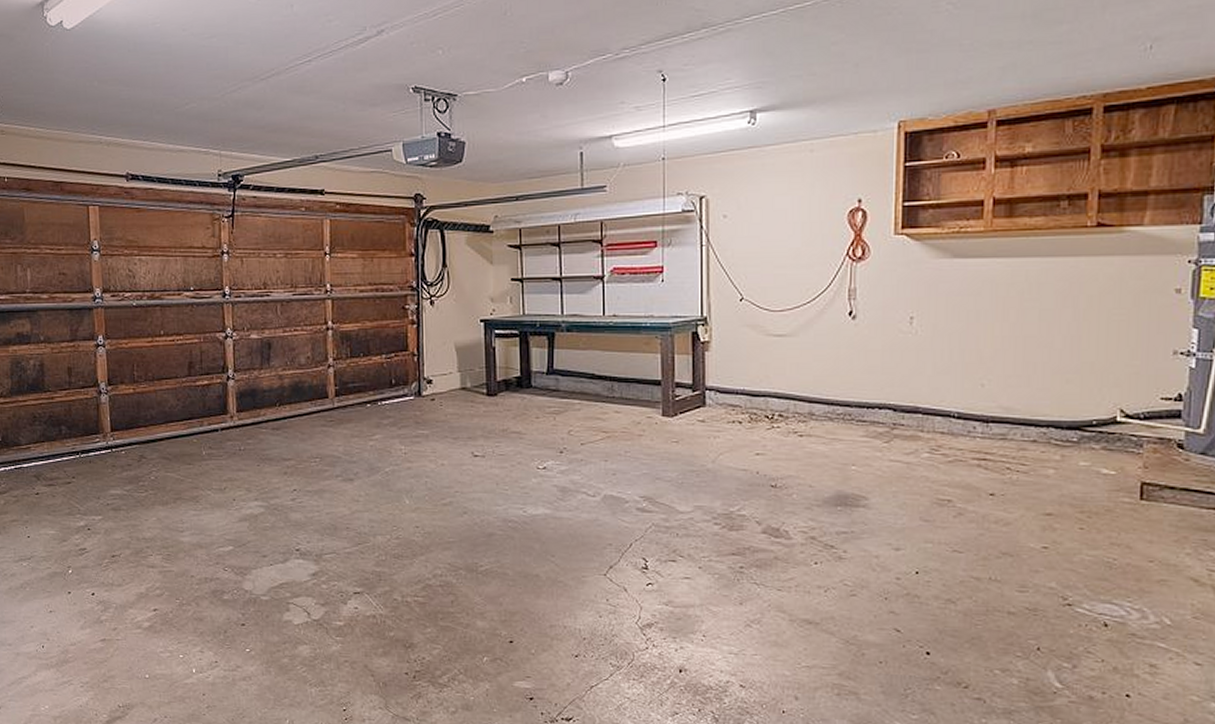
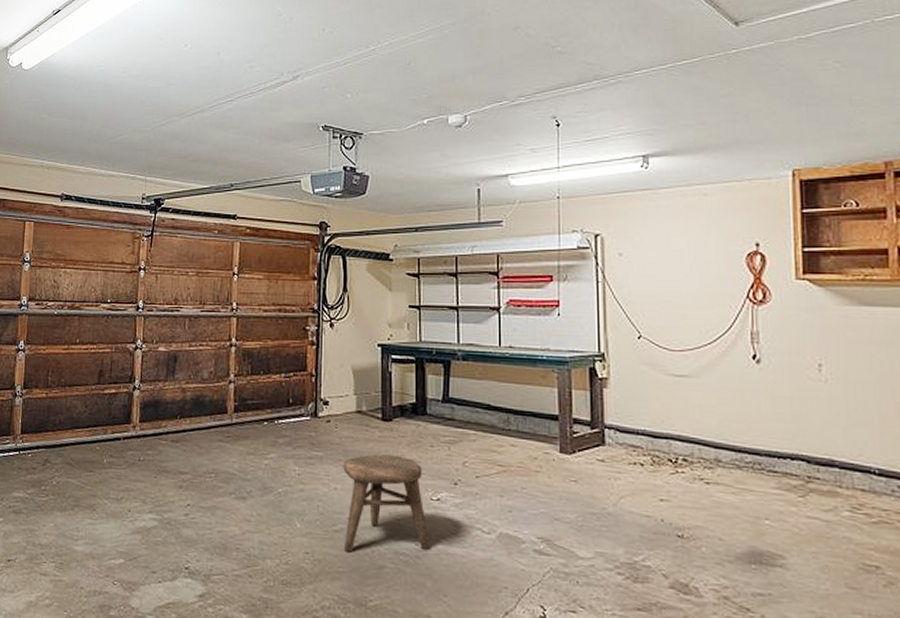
stool: none [449,429,537,523] -> present [343,454,430,553]

